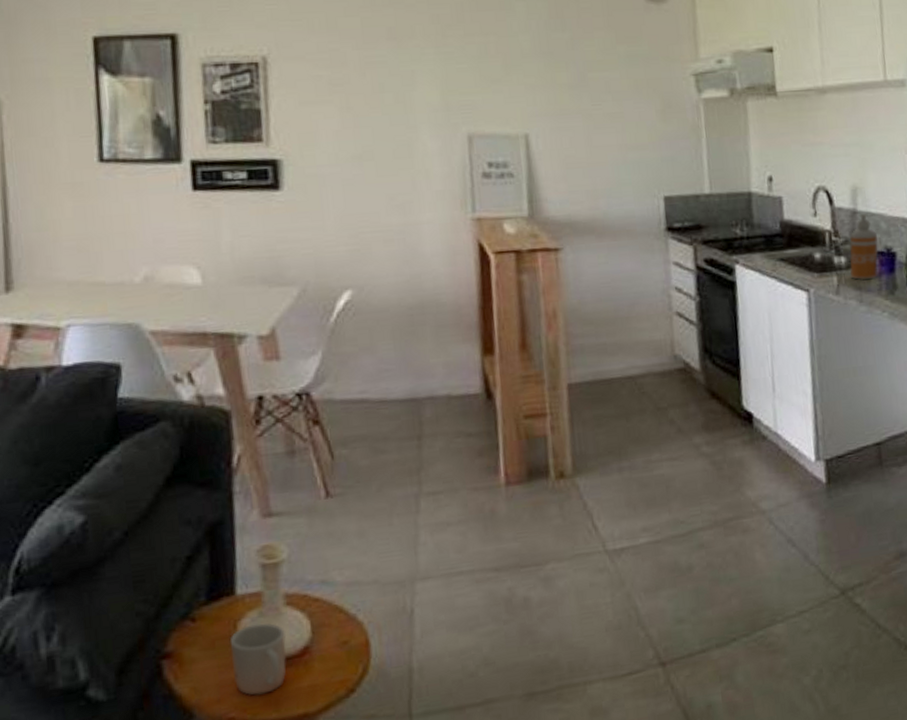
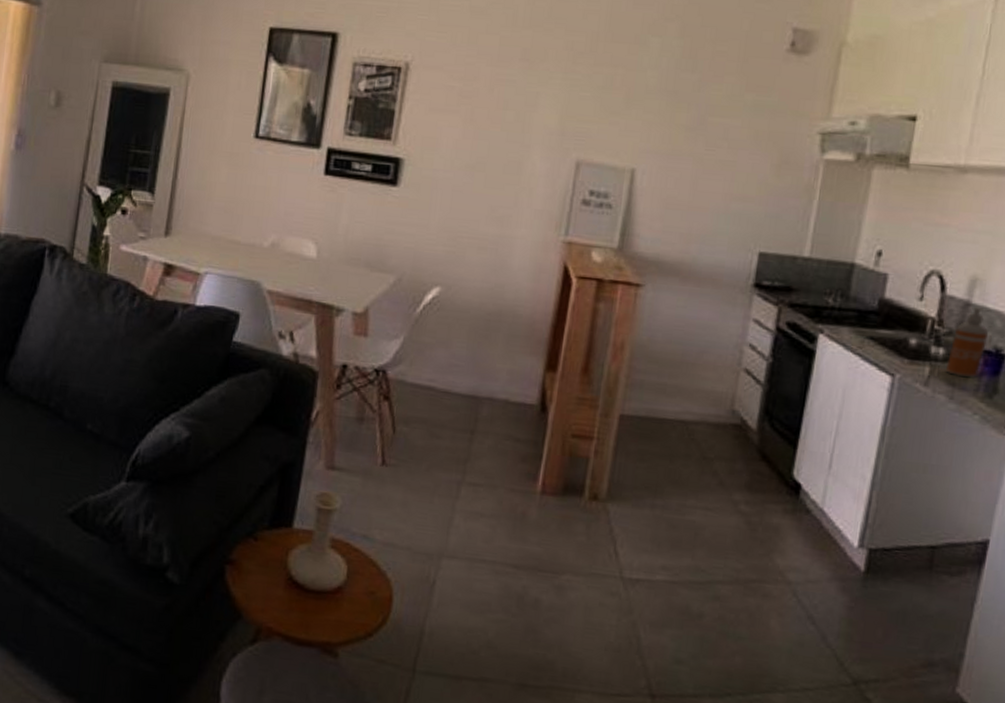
mug: present [229,623,287,696] -> none [278,555,325,616]

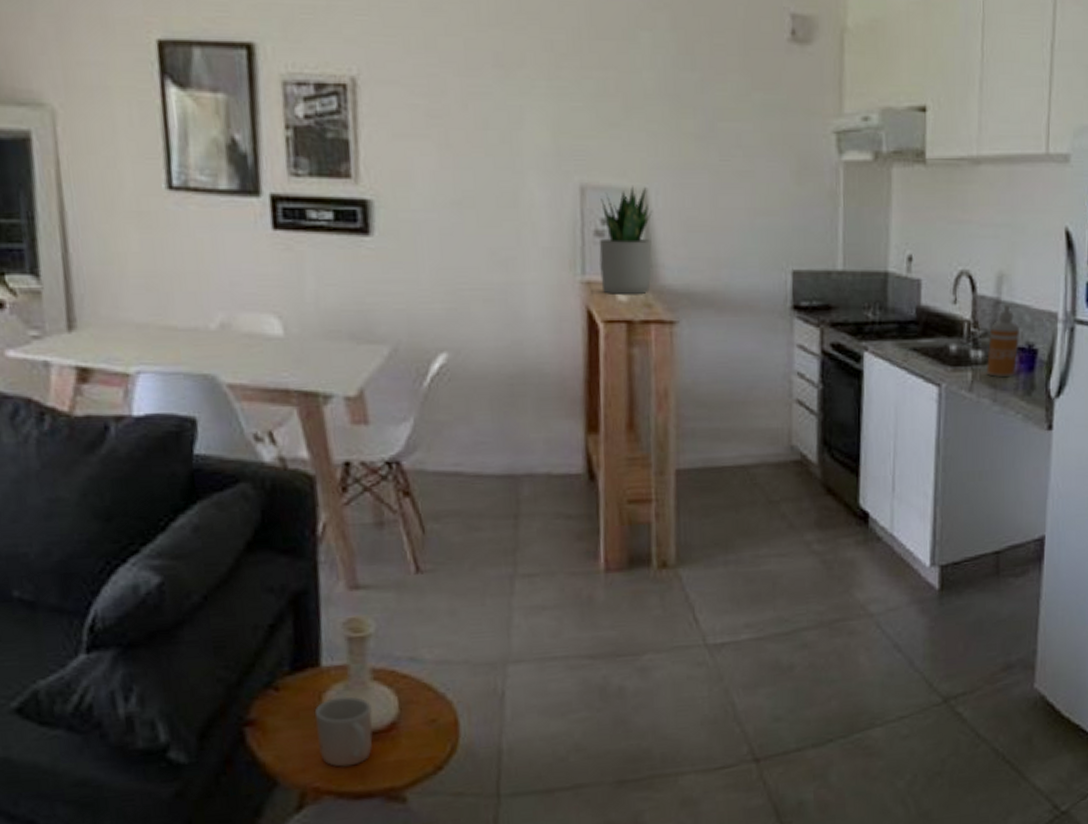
mug: none [278,555,325,616] -> present [314,696,374,767]
planter: none [580,165,637,258] -> present [599,186,653,296]

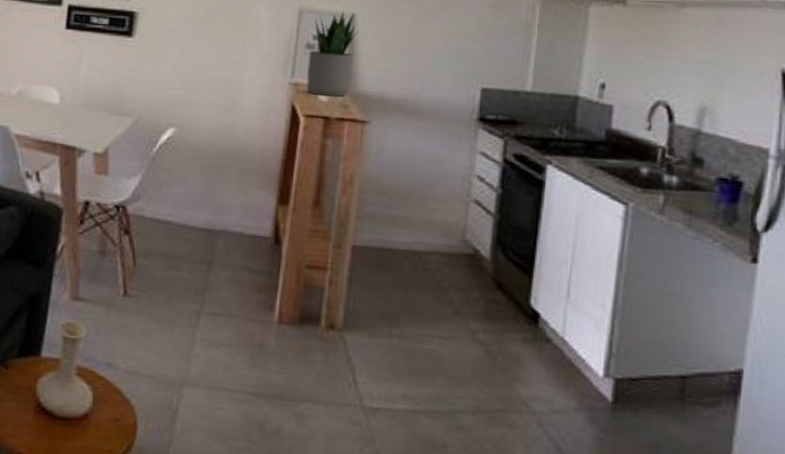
mug: present [314,696,374,767] -> none [27,383,72,442]
soap dispenser: present [986,303,1020,378] -> none [680,135,724,206]

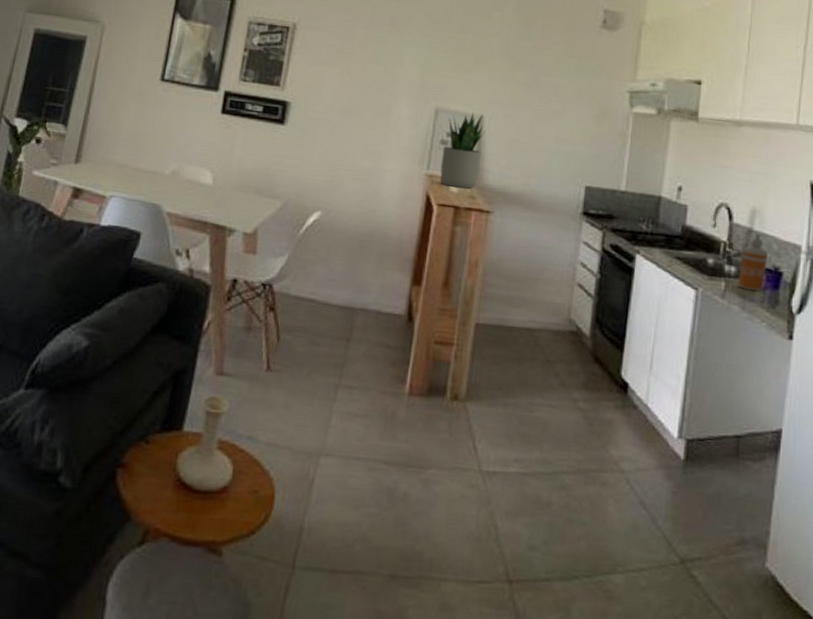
soap dispenser: none [680,135,724,206] -> present [737,233,769,292]

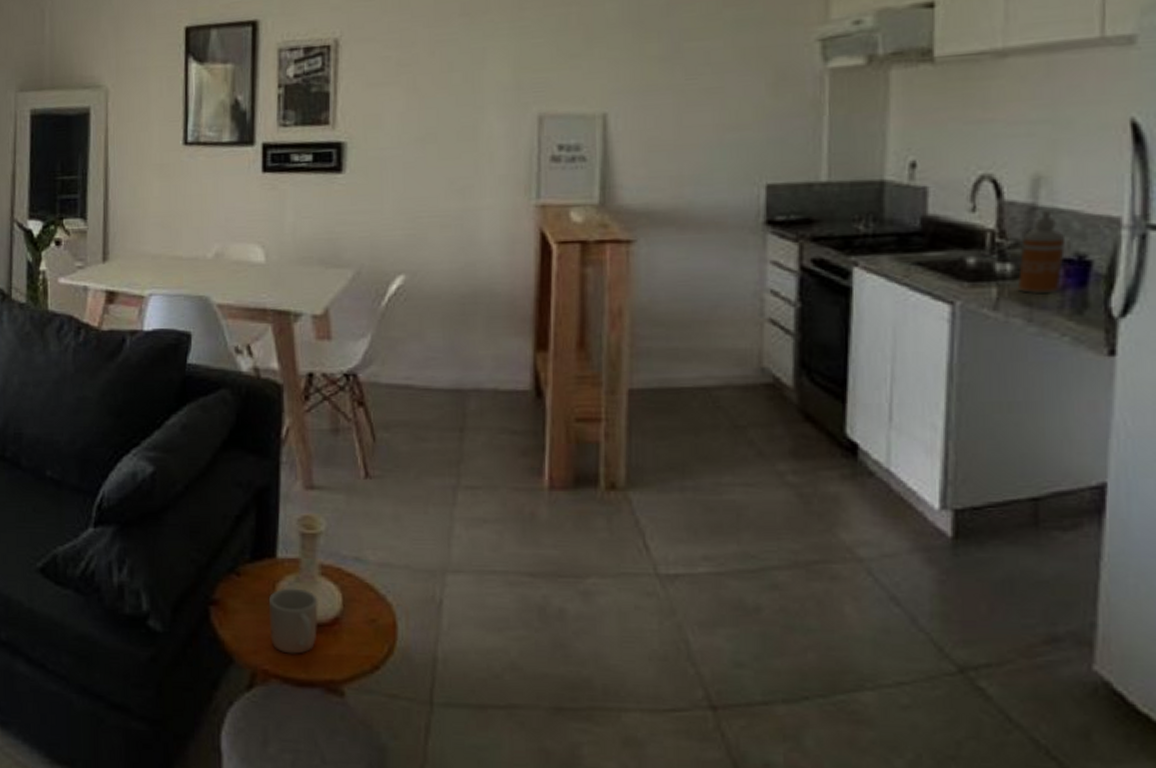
mug: none [166,457,212,516] -> present [268,588,319,654]
planter: present [439,113,486,189] -> none [555,111,612,217]

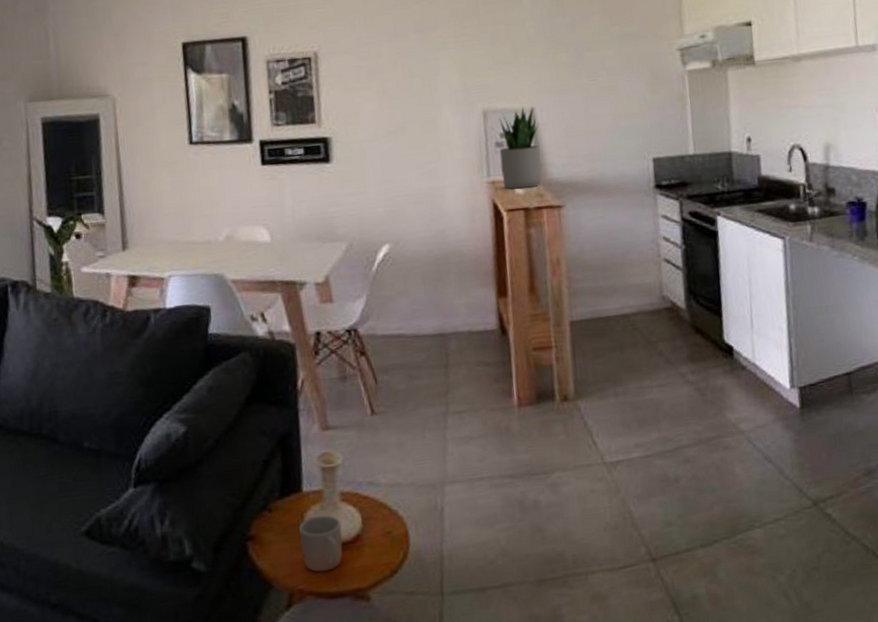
planter: none [555,111,612,217] -> present [499,107,541,190]
soap dispenser: present [1017,209,1066,295] -> none [822,167,850,228]

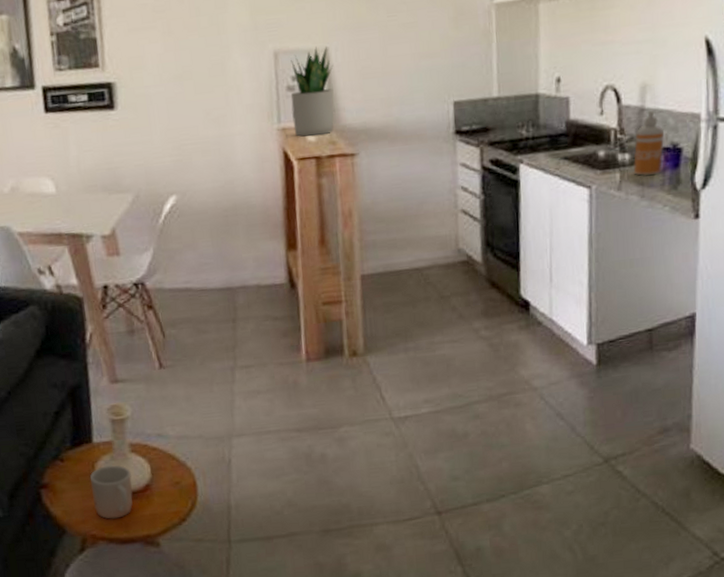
soap dispenser: none [822,167,850,228] -> present [633,109,665,177]

